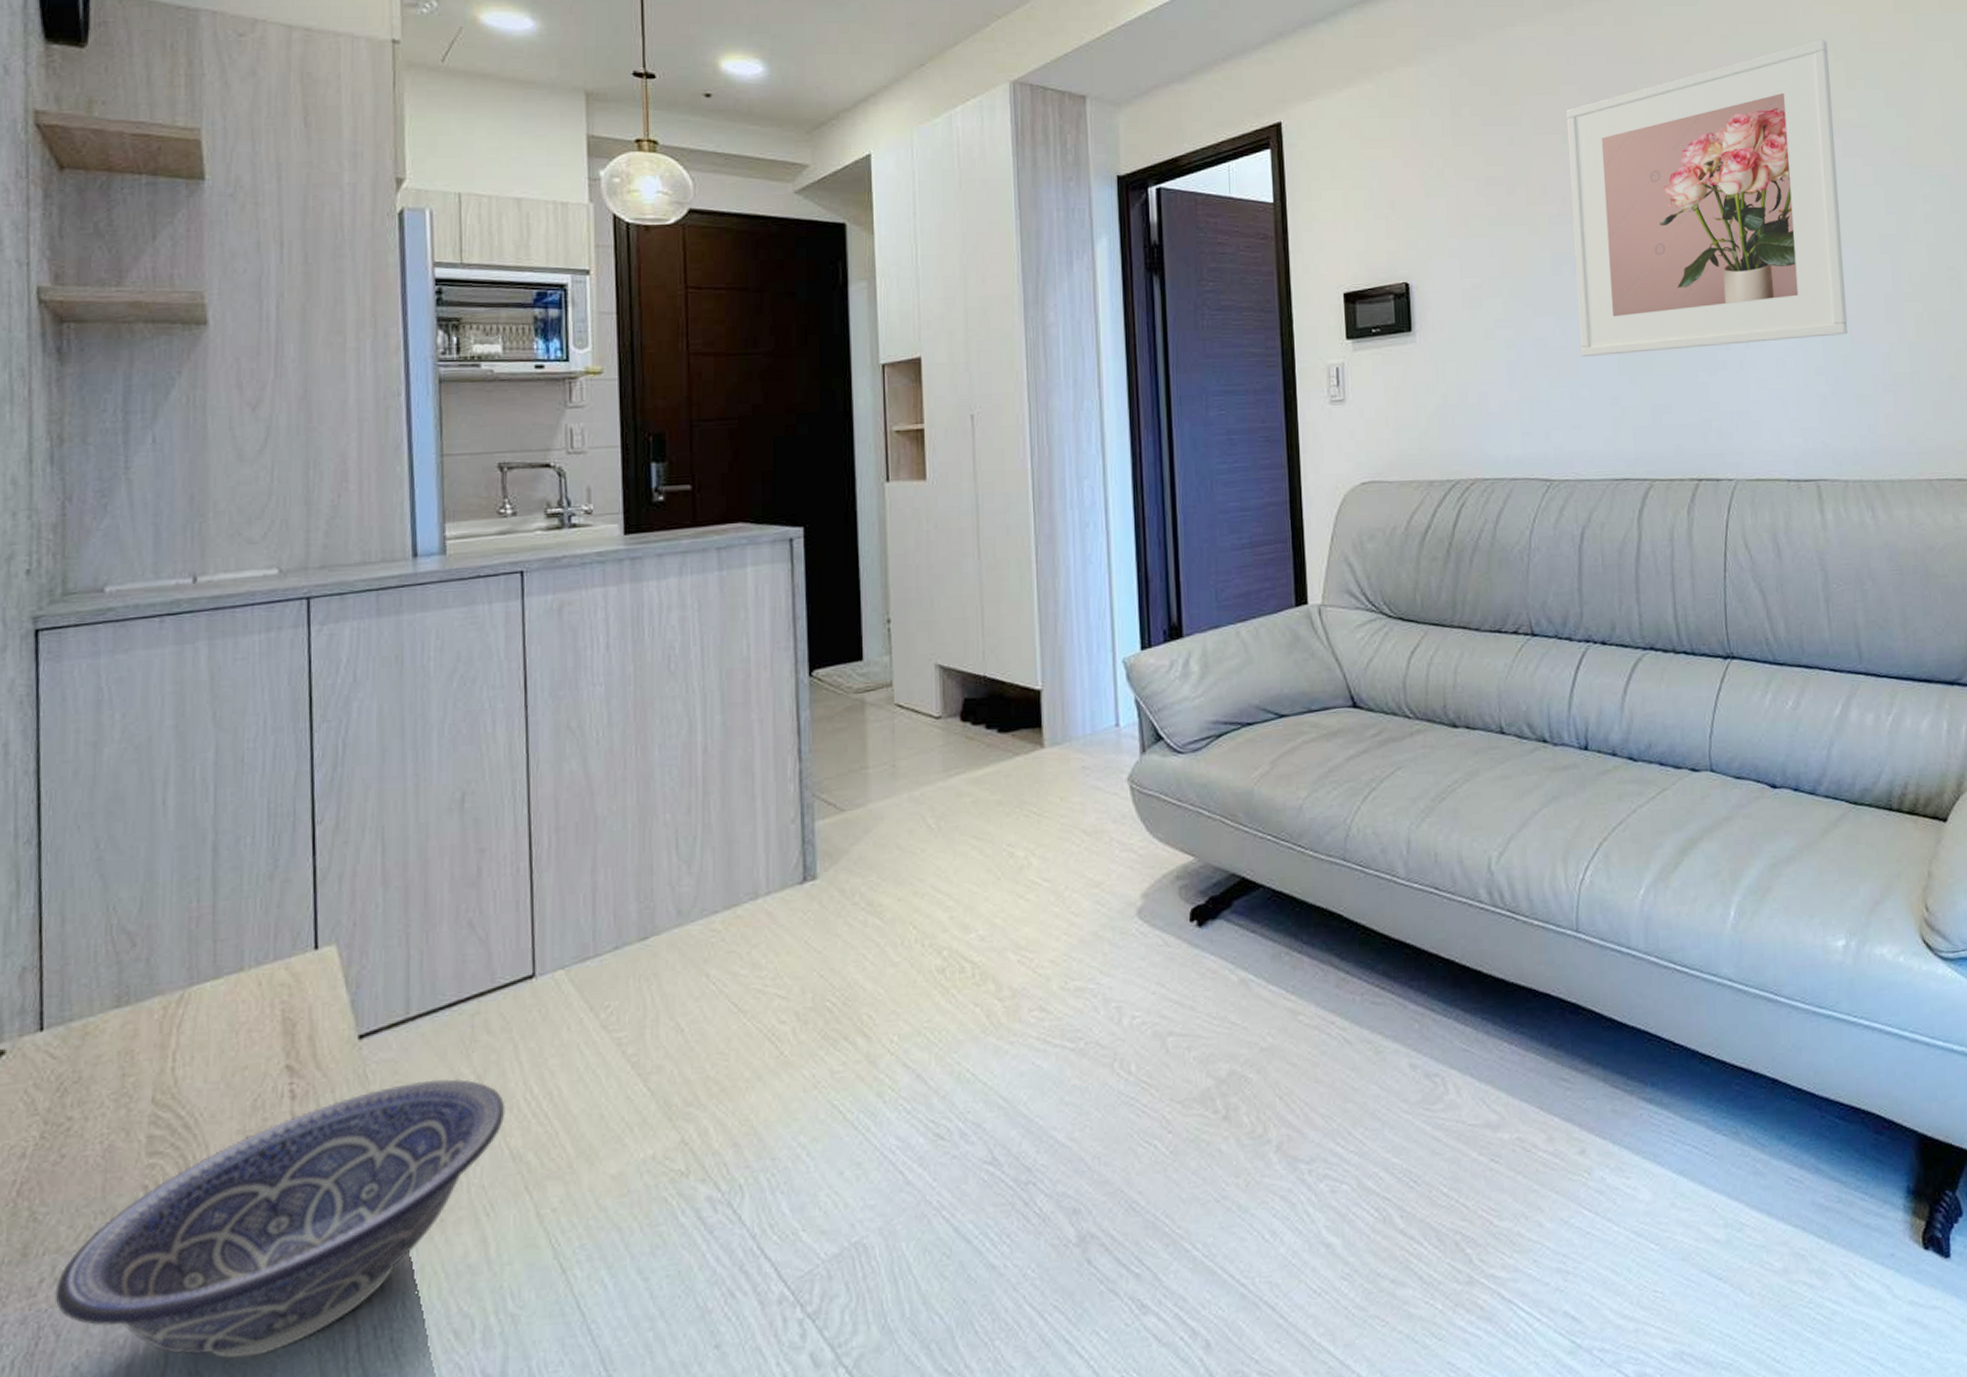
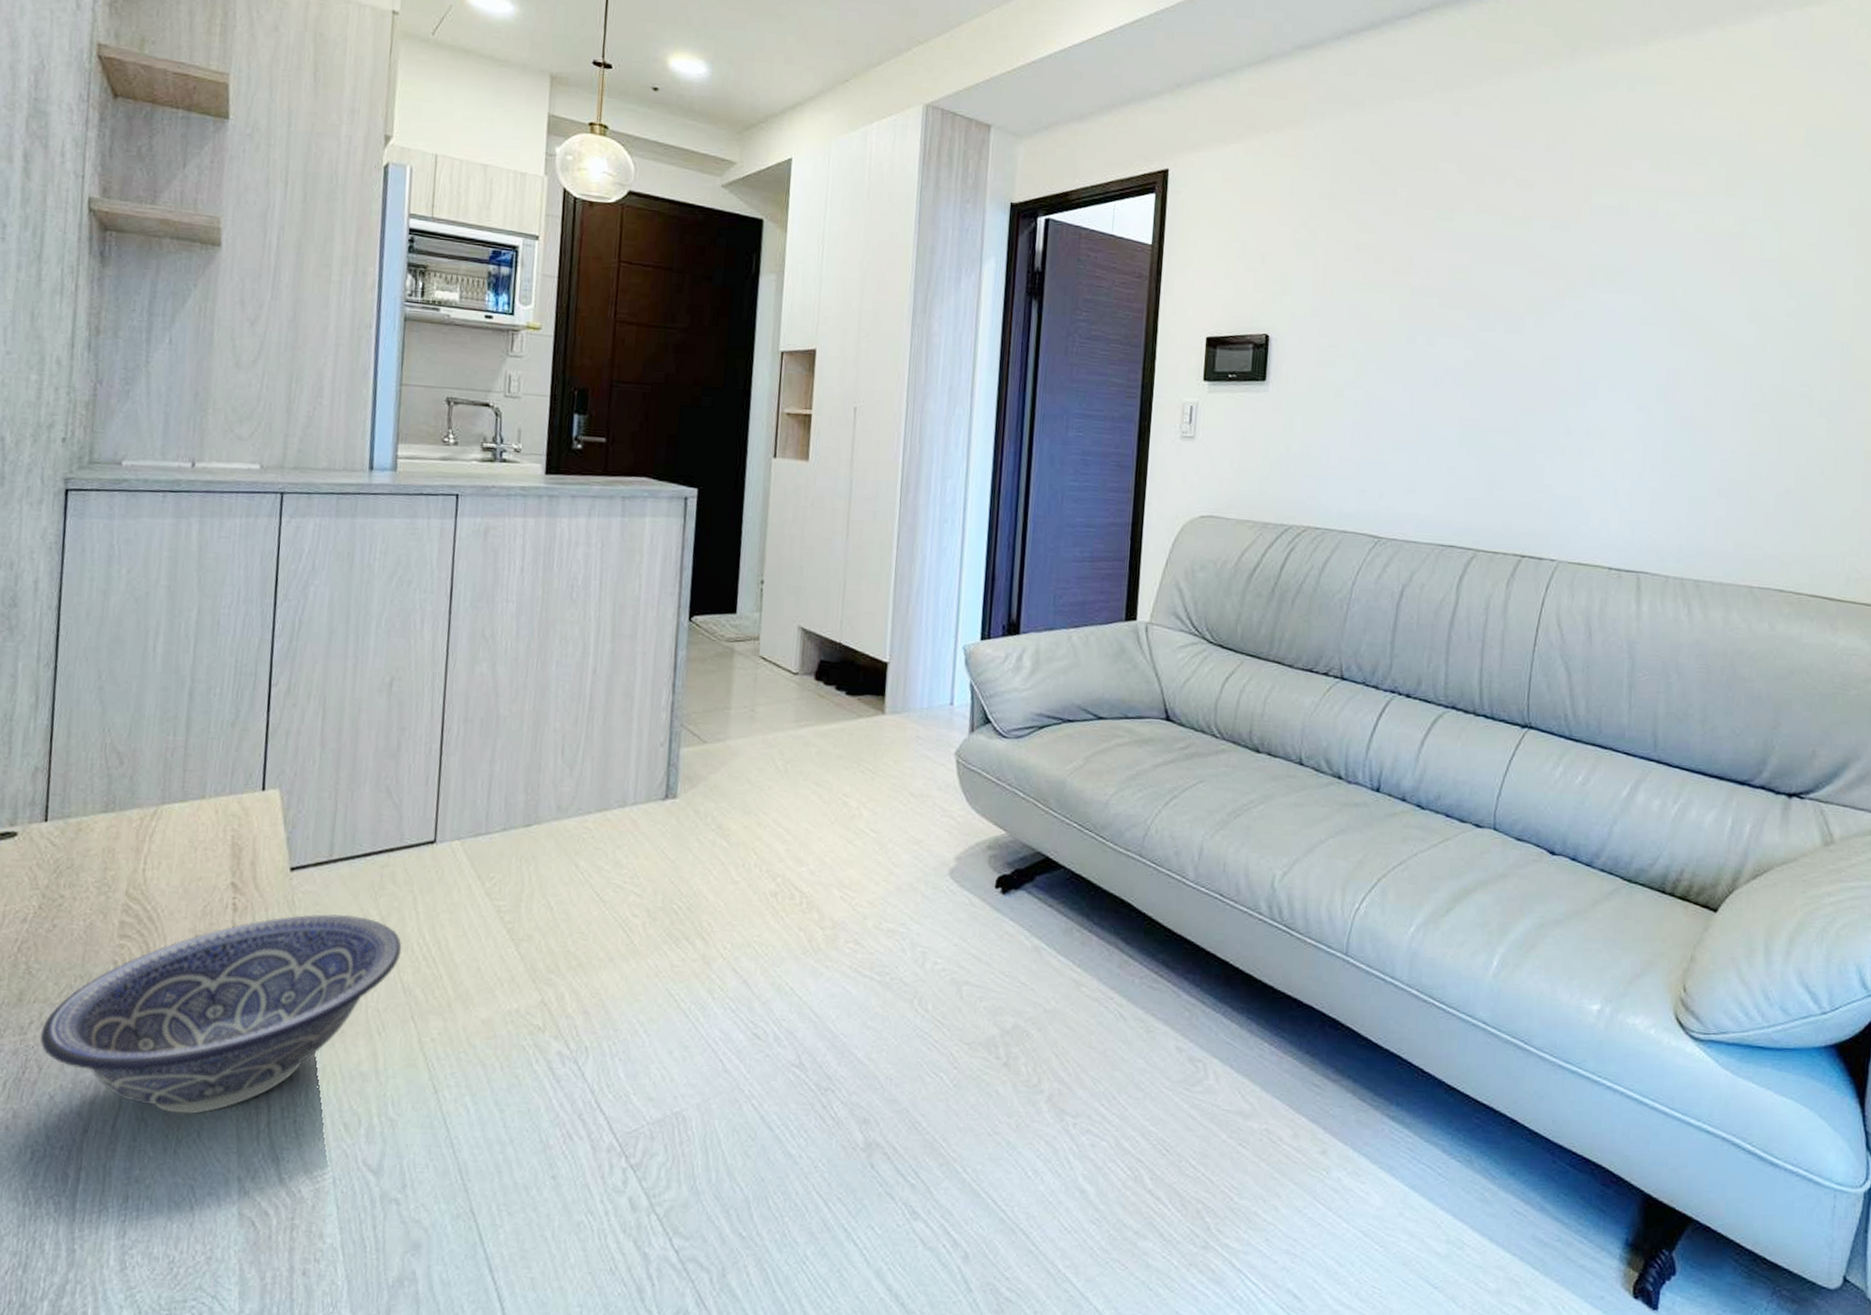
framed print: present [1566,39,1849,356] -> none [1424,144,1713,436]

